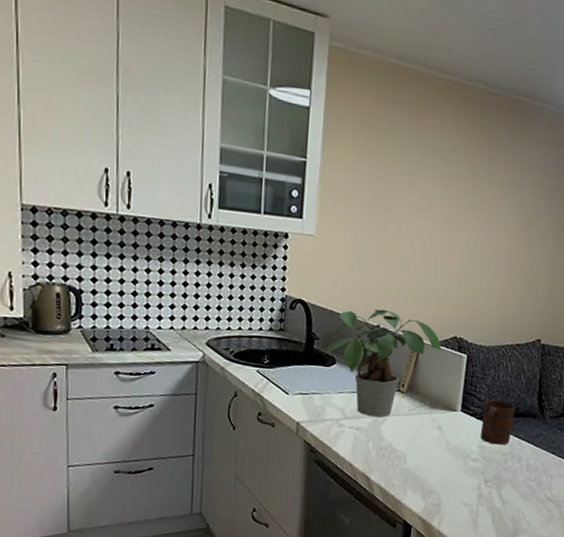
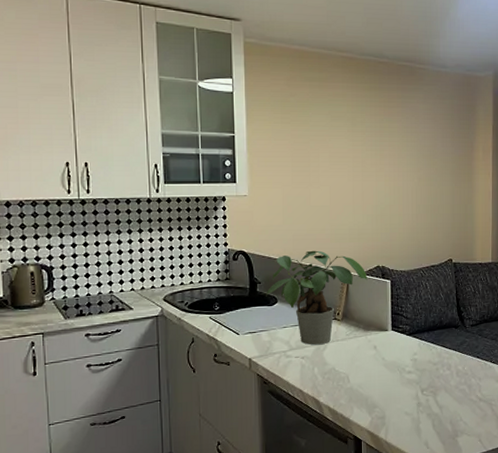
cup: present [480,400,516,445] -> none [412,316,439,356]

